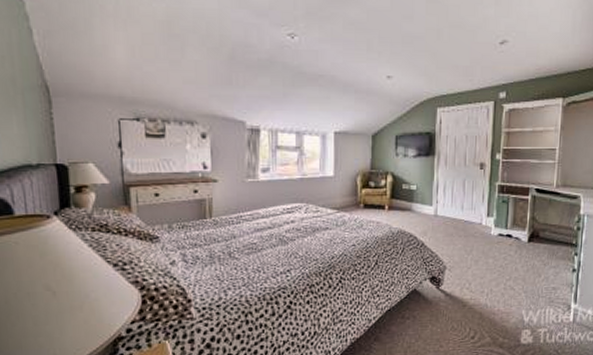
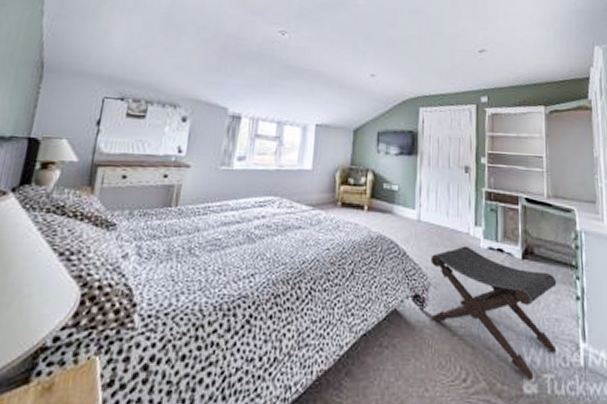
footstool: none [446,234,557,334] -> present [430,245,557,381]

